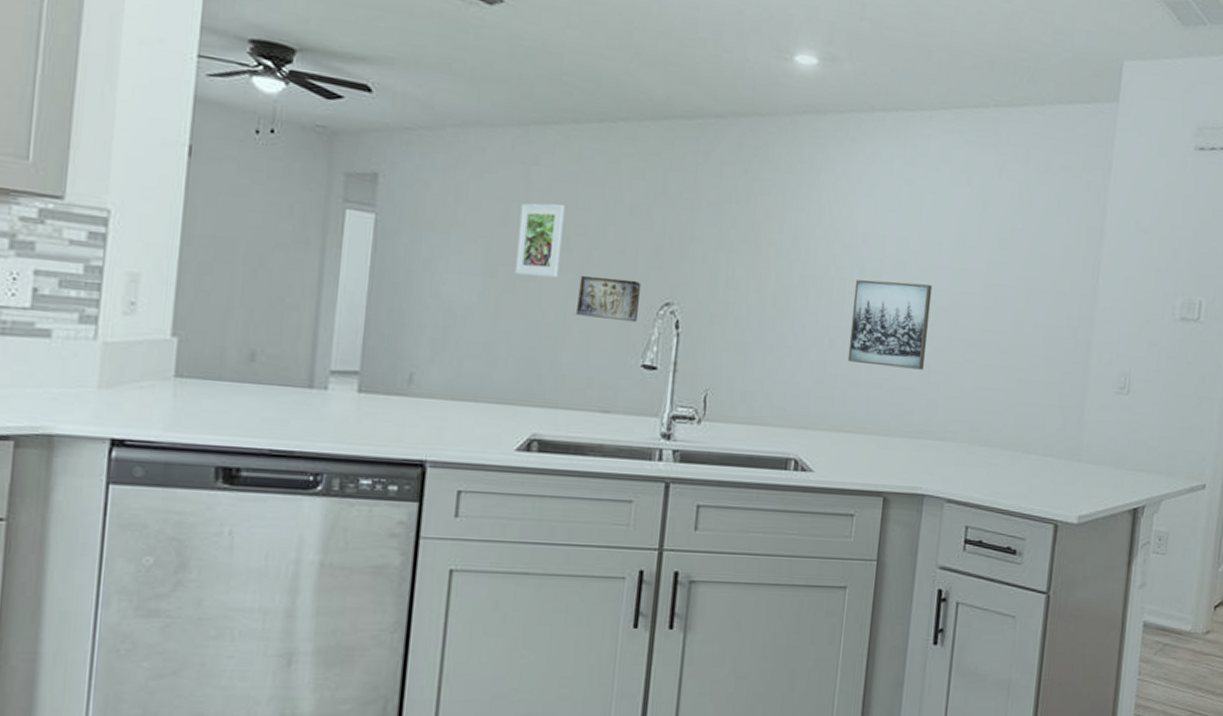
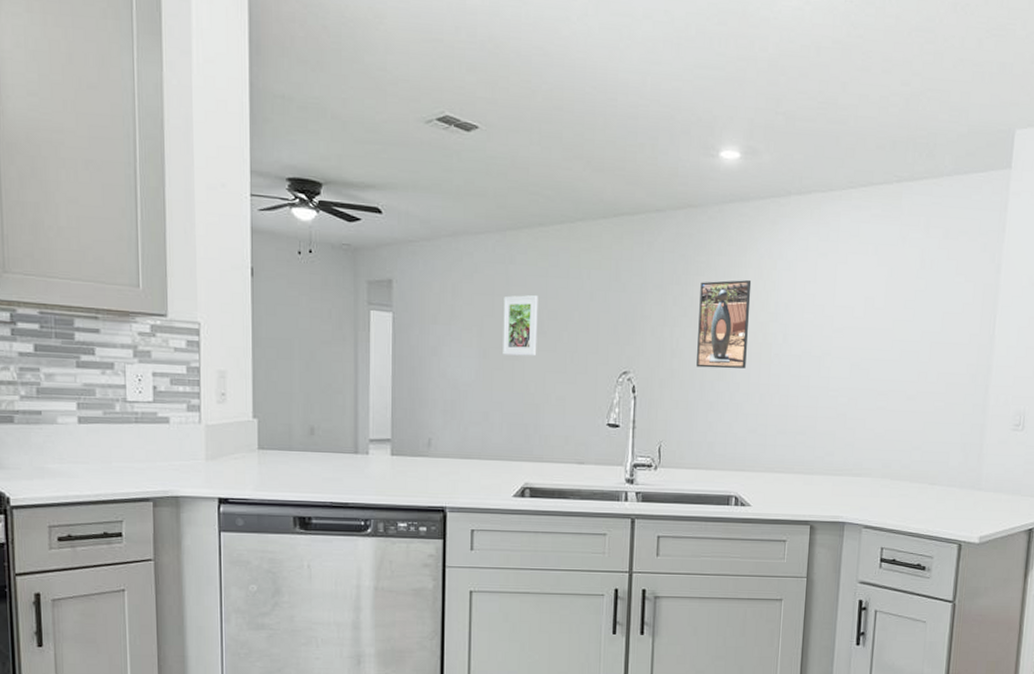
relief sculpture: present [575,275,642,323] -> none [552,352,603,390]
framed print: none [755,202,825,307] -> present [696,280,752,369]
wall art: present [847,279,933,370] -> none [776,342,847,417]

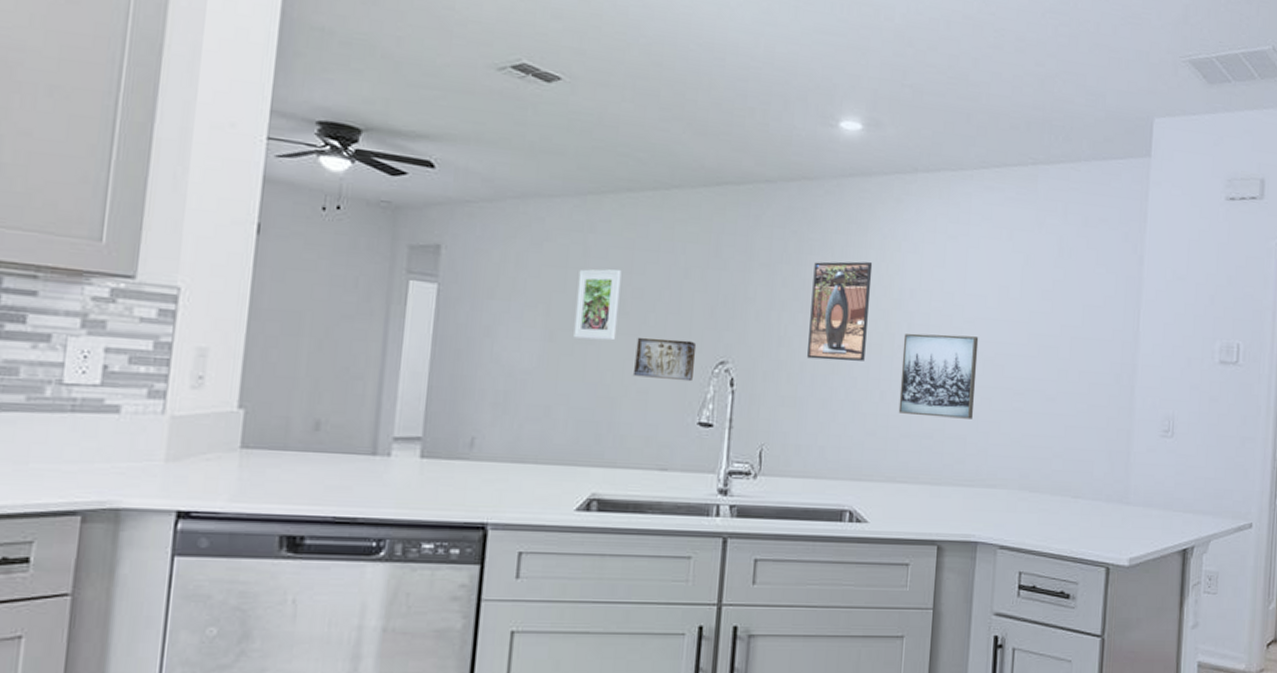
relief sculpture: none [552,352,603,390] -> present [632,337,697,382]
wall art: none [776,342,847,417] -> present [898,333,979,419]

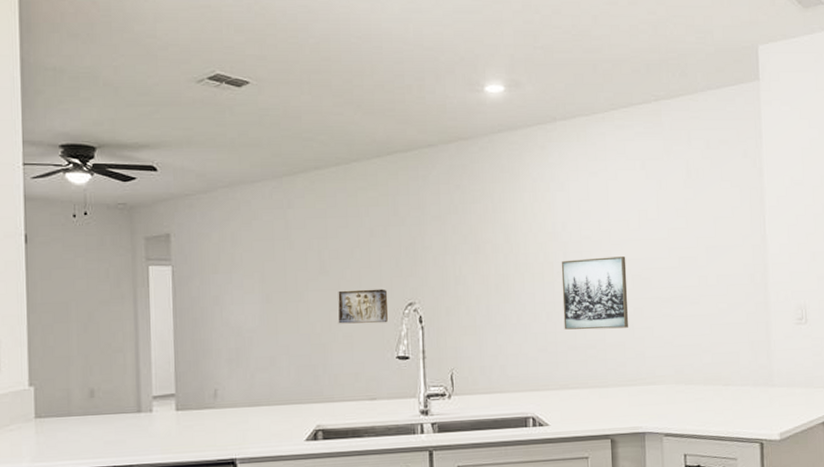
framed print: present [573,269,622,341] -> none [284,237,321,298]
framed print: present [807,261,873,361] -> none [478,204,530,292]

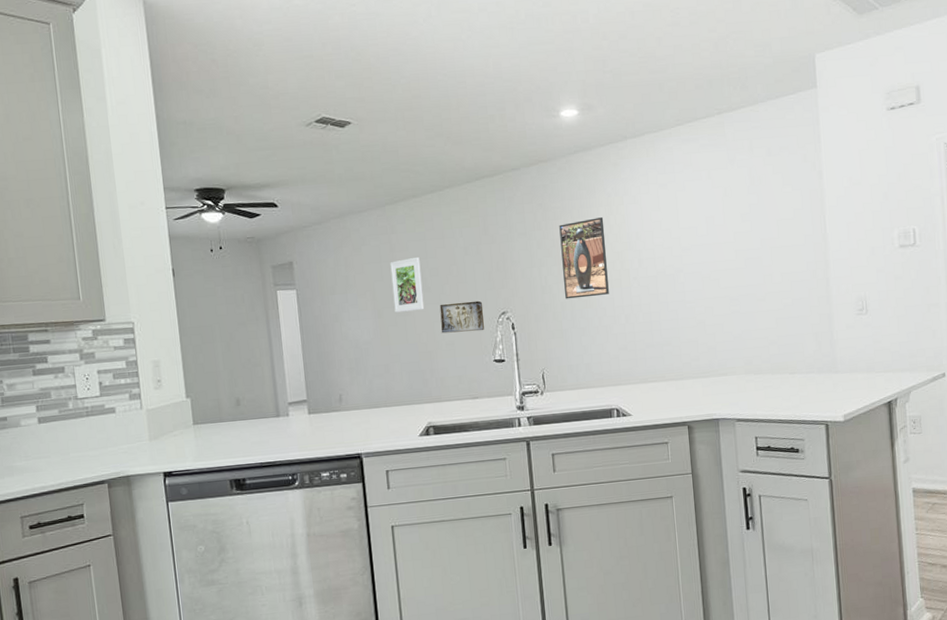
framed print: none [284,237,321,298] -> present [390,257,425,313]
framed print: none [478,204,530,292] -> present [559,217,609,299]
wall art: present [561,256,629,330] -> none [636,260,700,330]

